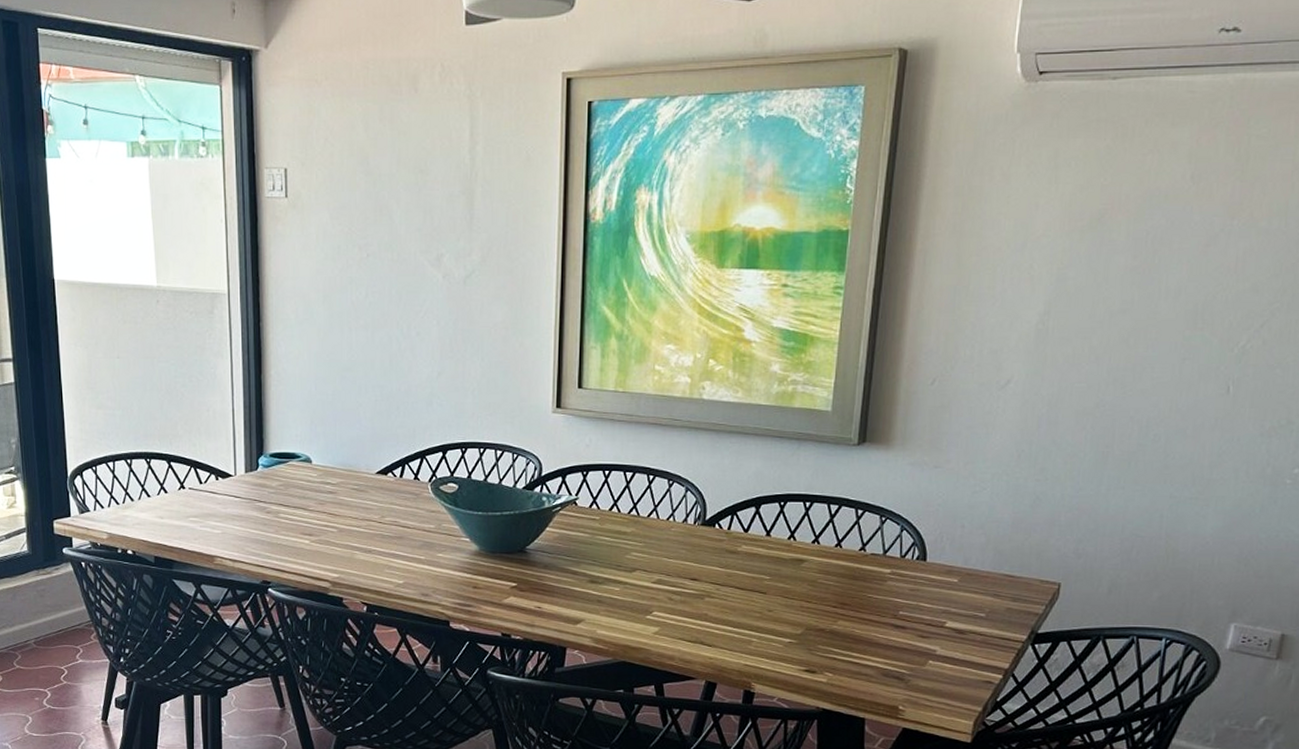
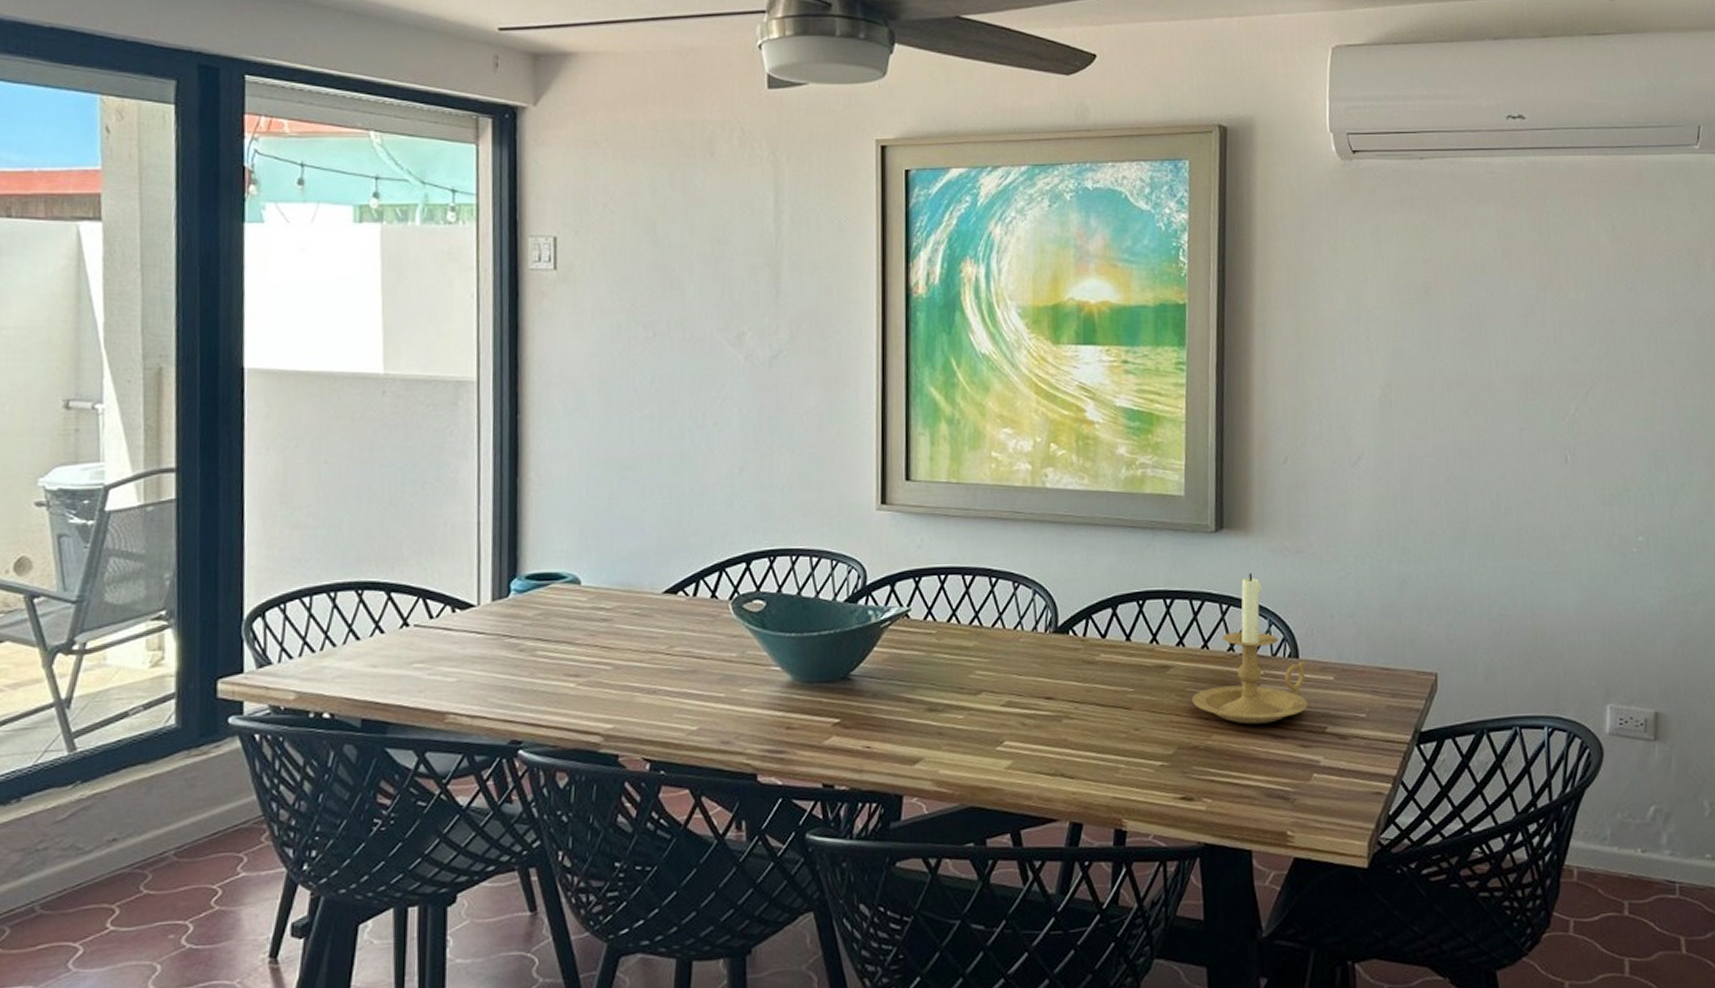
candle holder: none [822,483,932,615] -> present [1192,572,1308,724]

